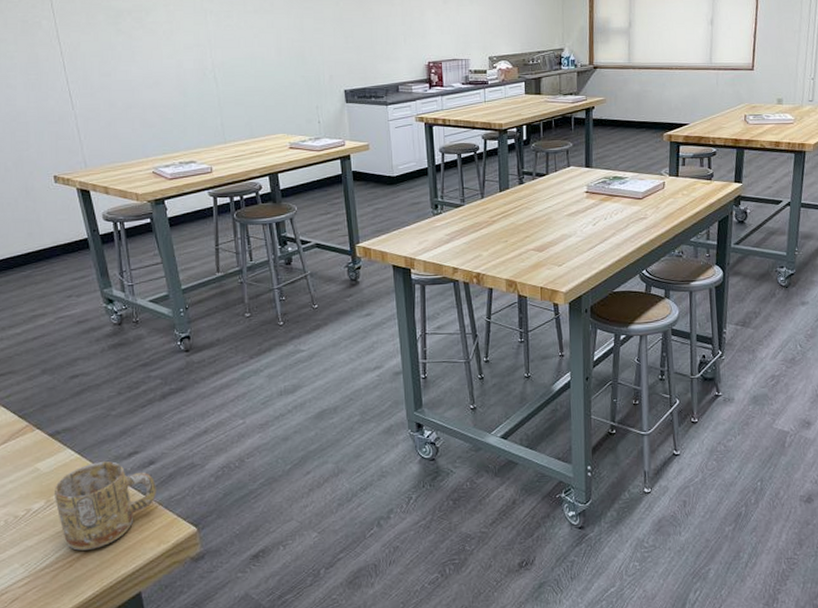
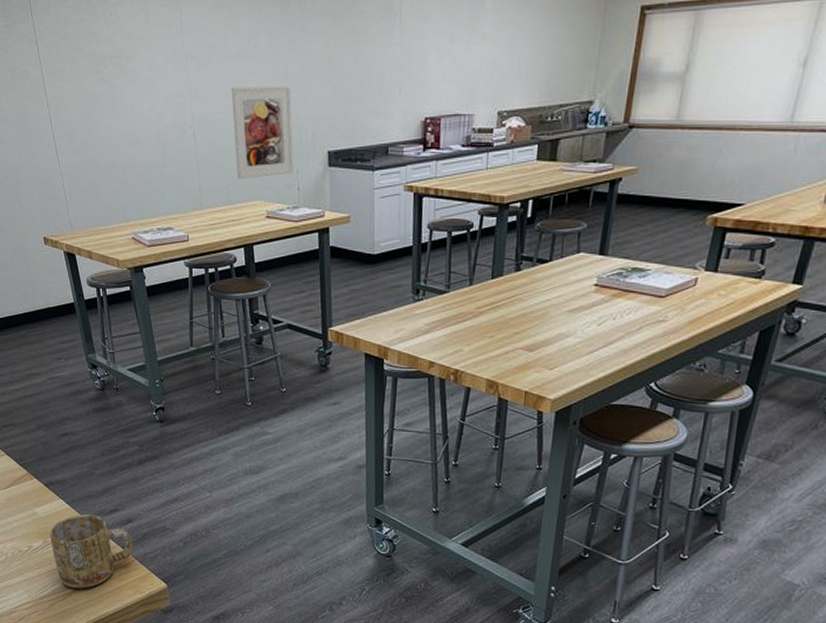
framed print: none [250,36,314,115] -> present [231,85,294,179]

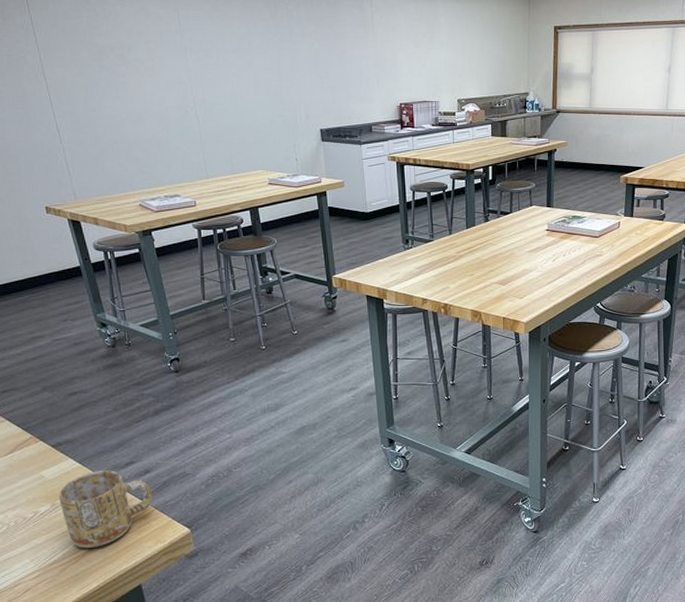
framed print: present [231,85,294,179] -> none [229,76,291,152]

